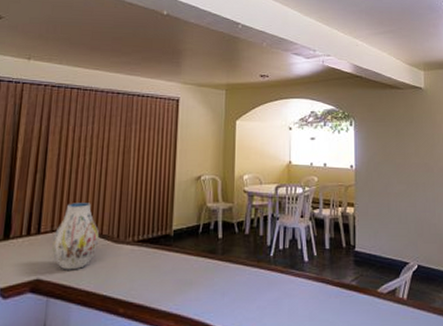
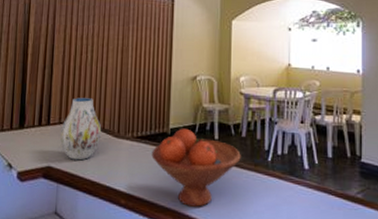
fruit bowl: none [153,229,244,309] -> present [151,128,241,207]

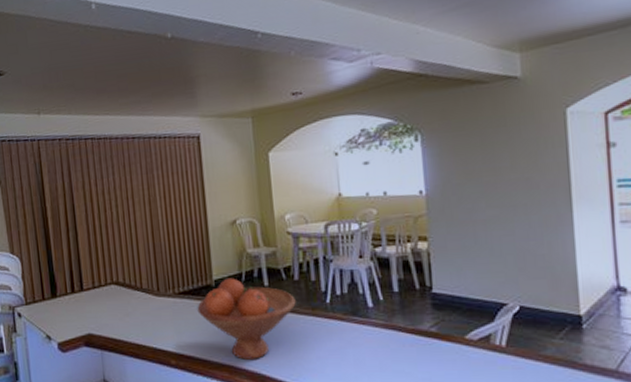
vase: present [60,97,102,161] -> none [96,257,140,325]

